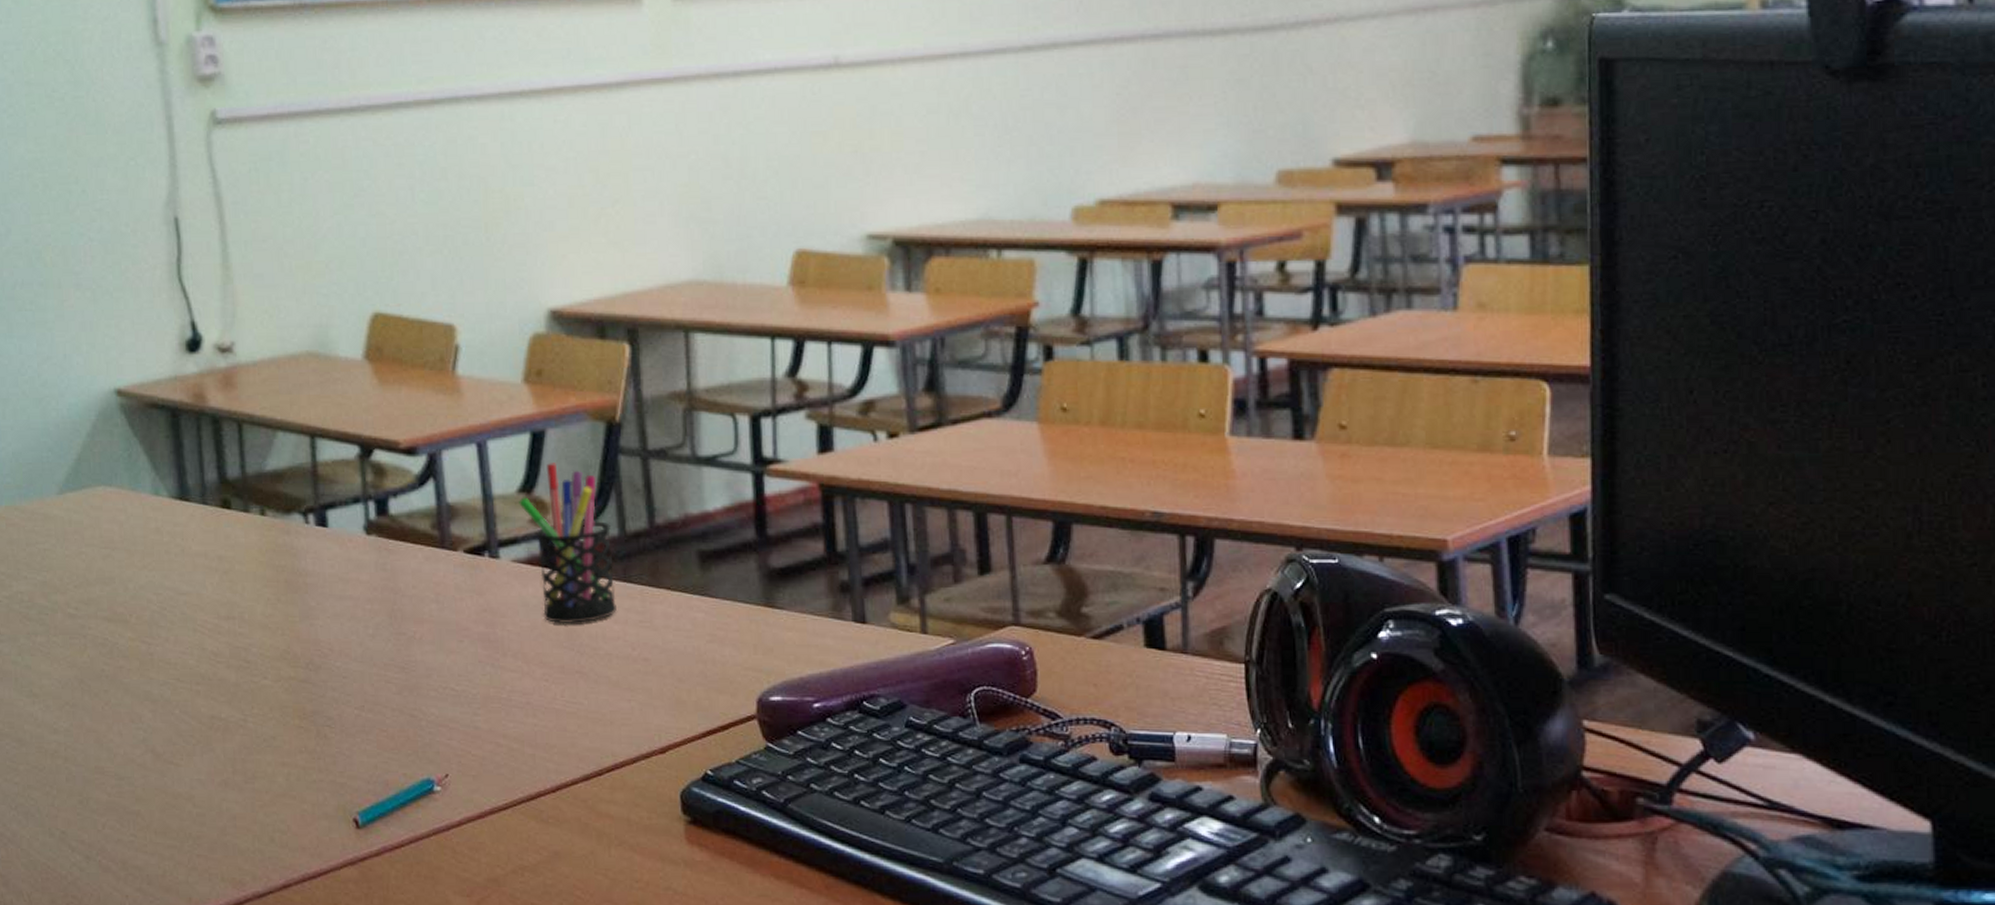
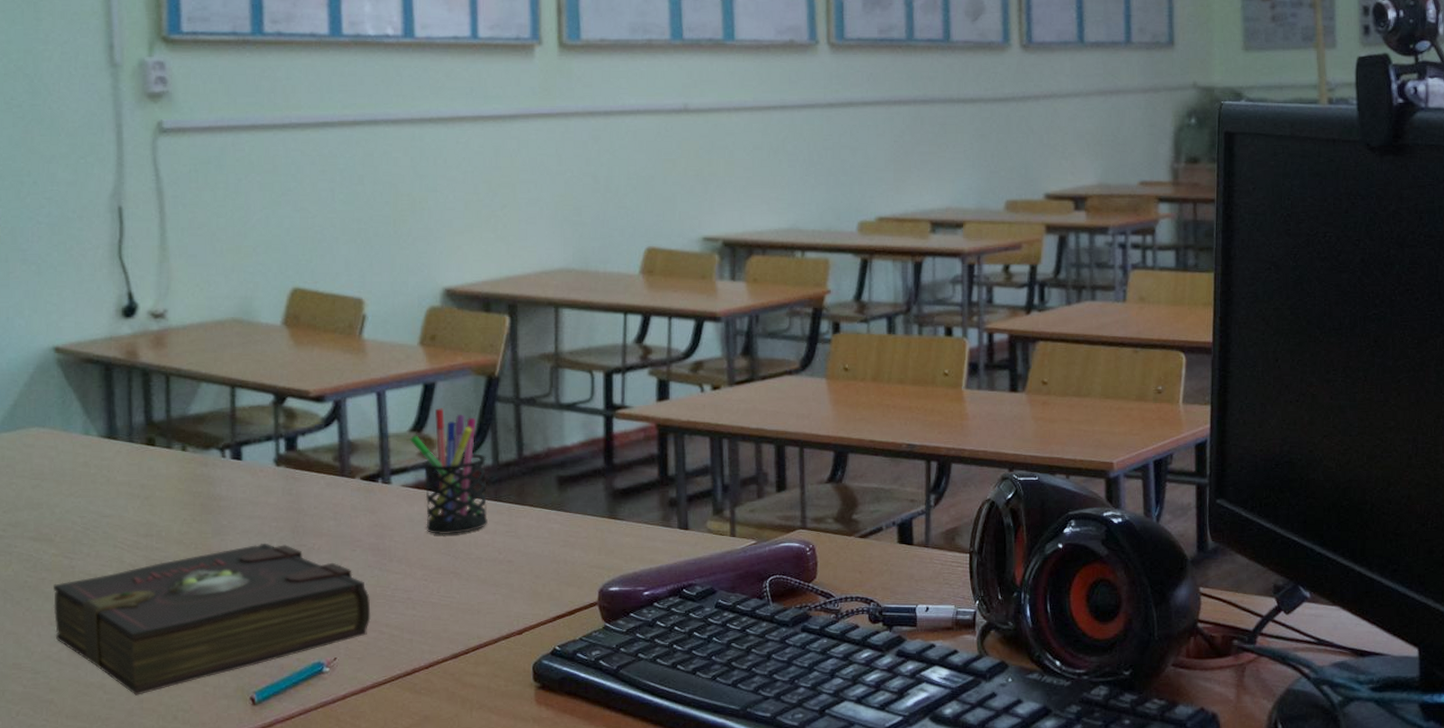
book: none [131,629,485,811] -> present [52,543,371,695]

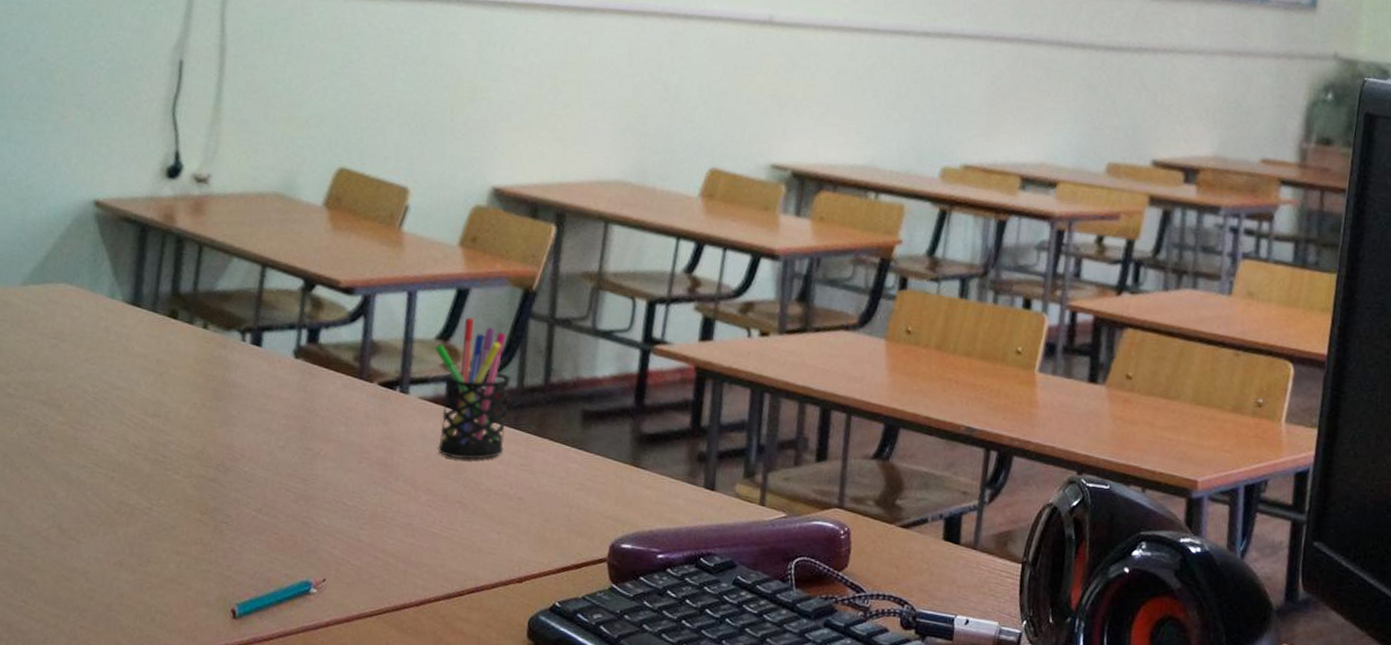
book: present [52,543,371,695] -> none [48,440,370,589]

